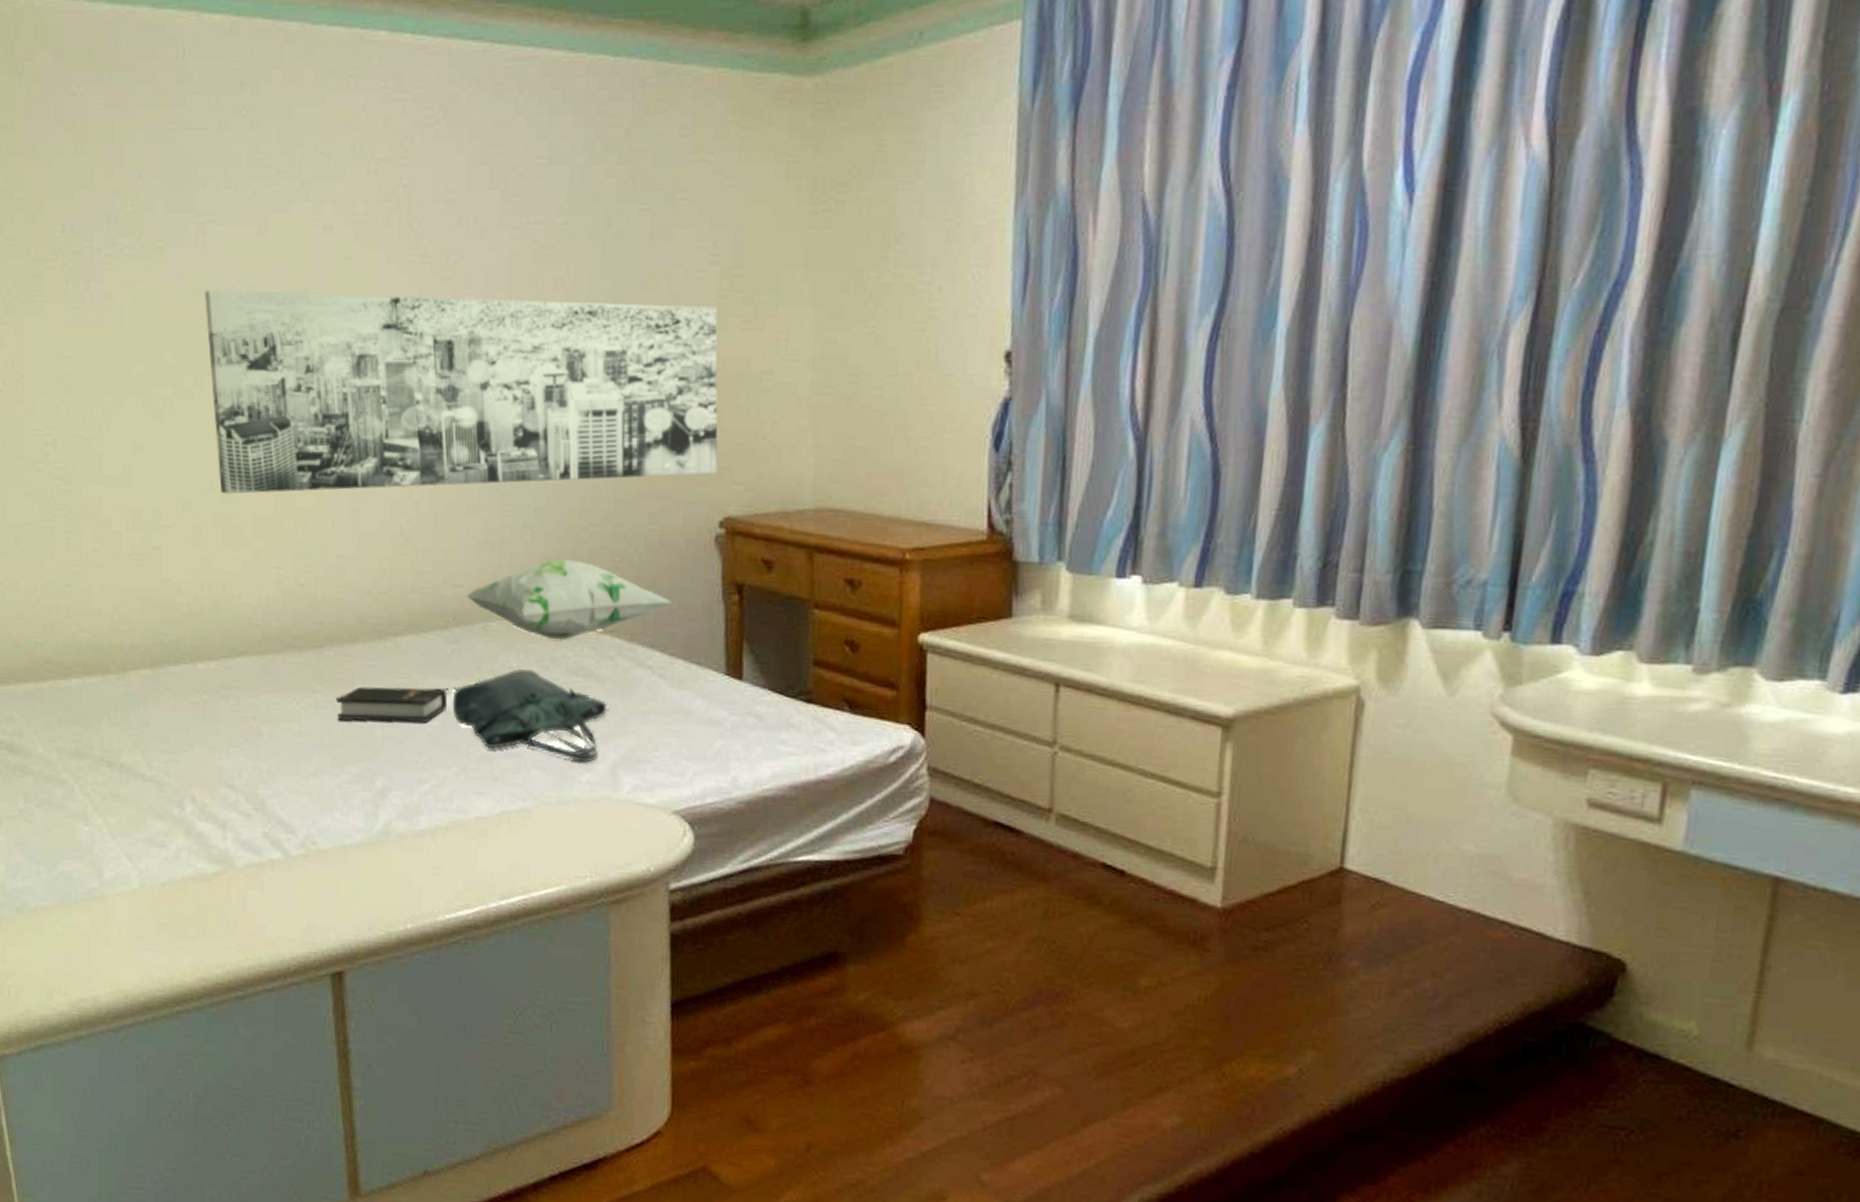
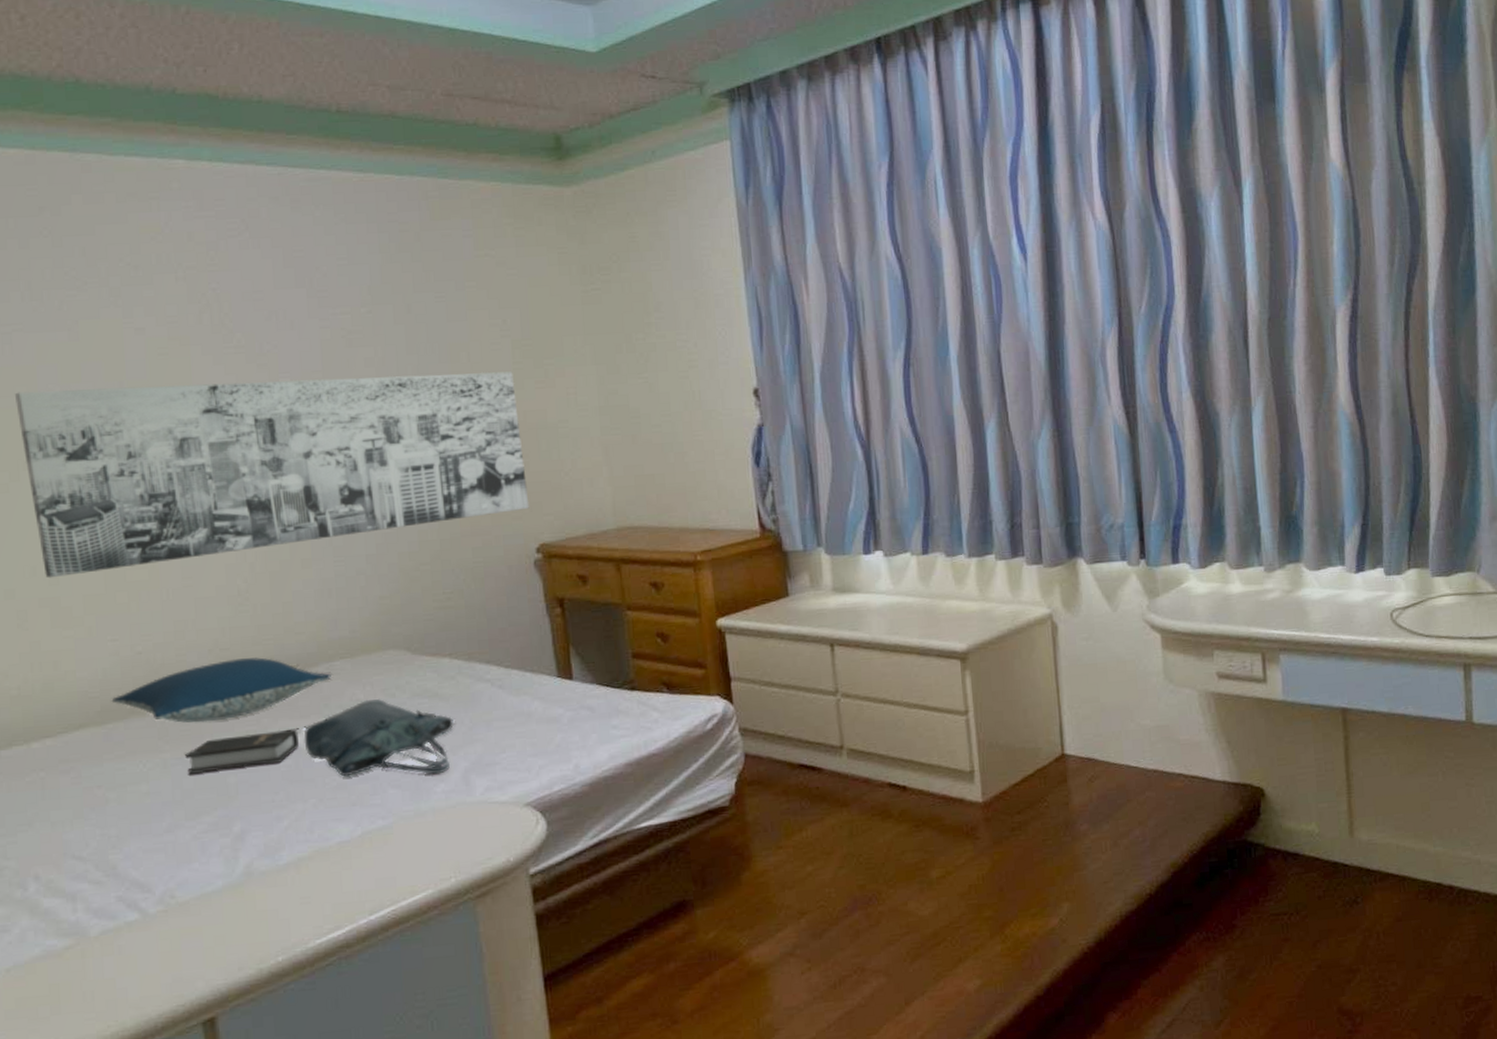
pillow: none [272,604,486,669] -> present [111,657,331,723]
decorative pillow: present [465,558,673,640] -> none [307,596,503,669]

